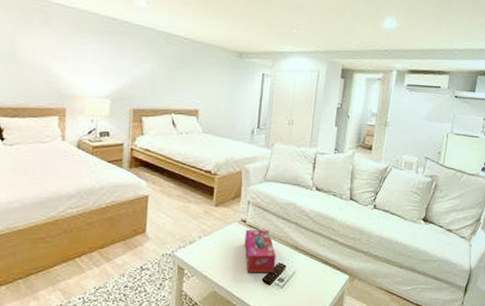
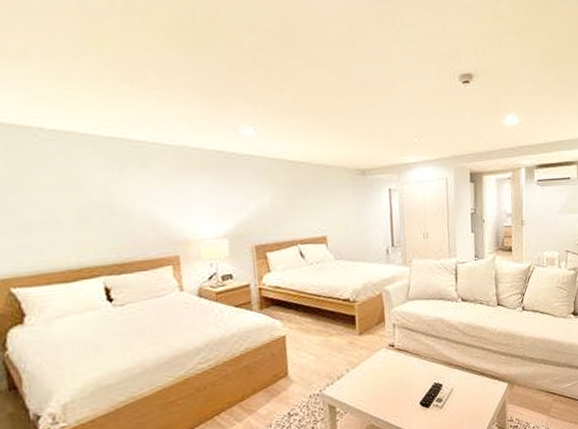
tissue box: present [244,230,277,273] -> none [395,351,432,399]

